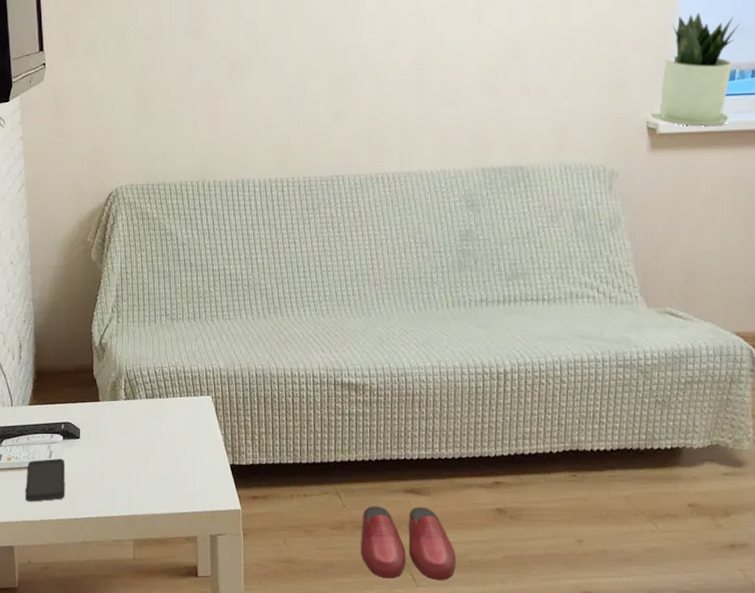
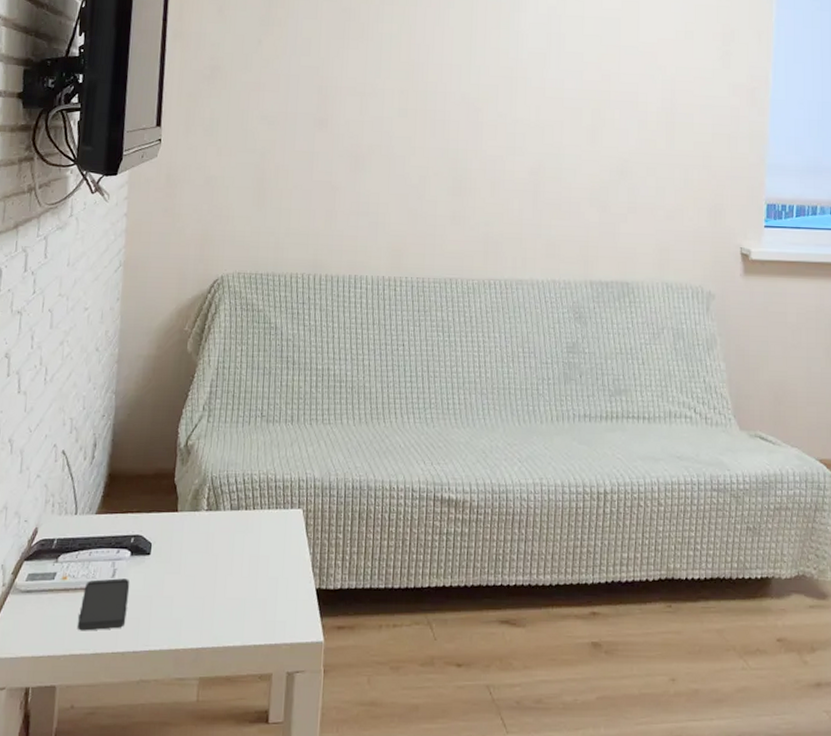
slippers: present [361,506,456,580] -> none [450,638,549,725]
planter: present [648,12,740,127] -> none [742,150,820,257]

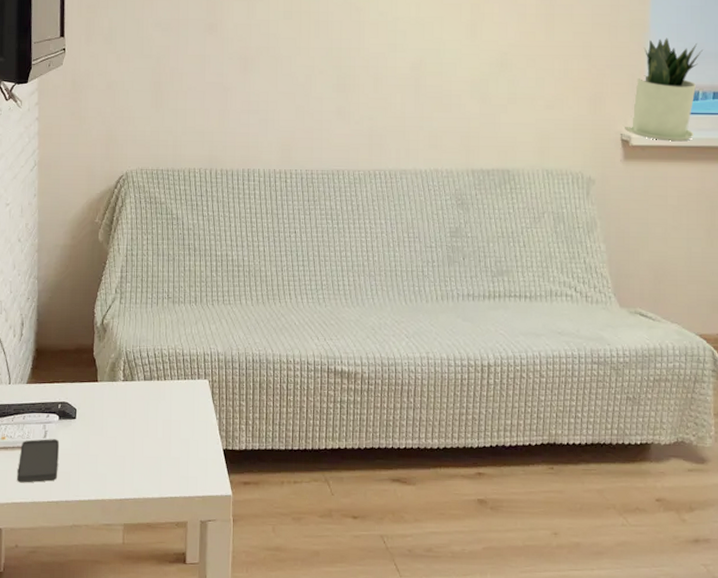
planter: none [742,150,820,257] -> present [622,37,703,142]

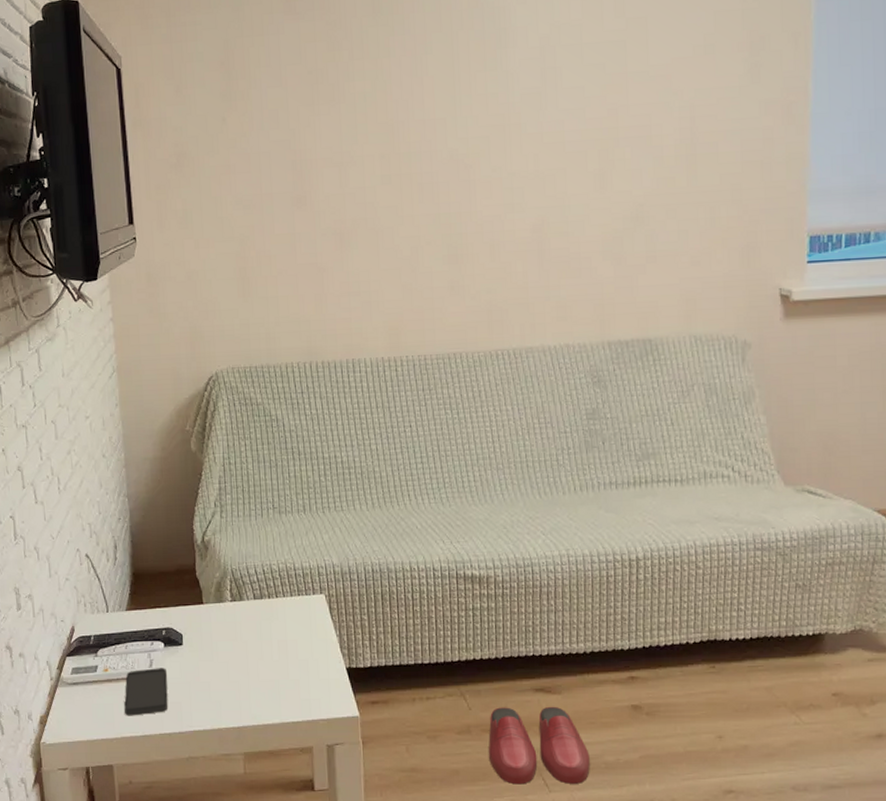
slippers: none [347,494,438,571] -> present [489,706,590,785]
planter: present [622,37,703,142] -> none [781,172,874,293]

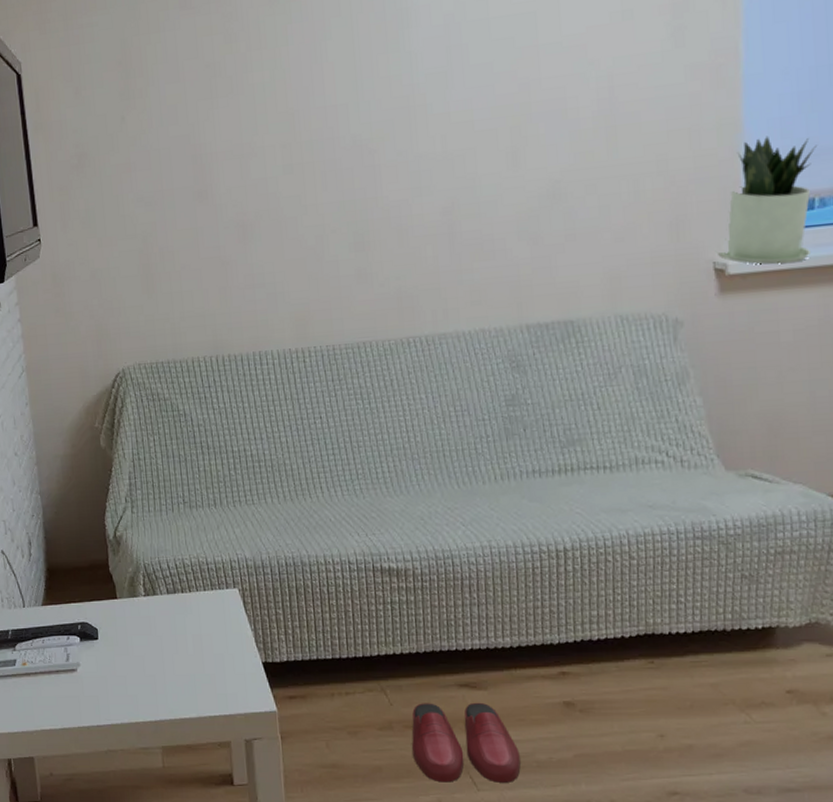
mobile phone: present [124,668,169,716] -> none [43,662,86,709]
planter: none [781,172,874,293] -> present [715,136,817,265]

